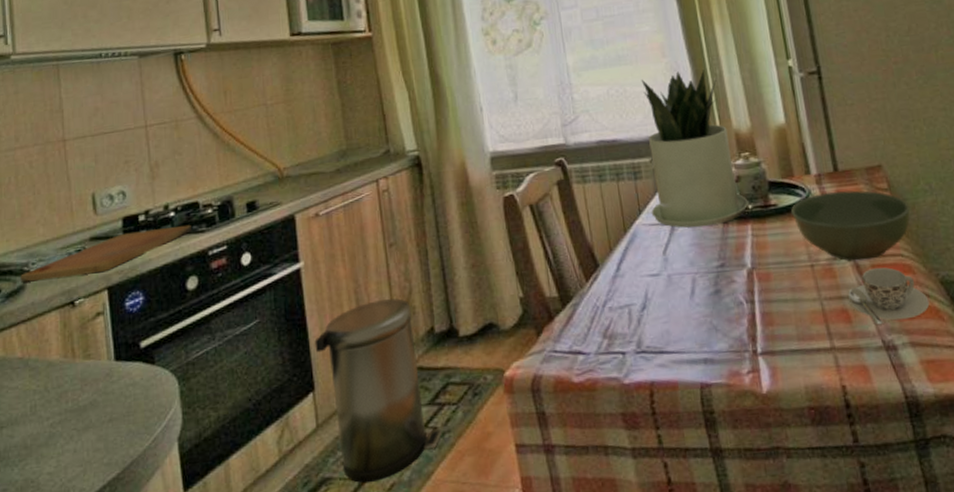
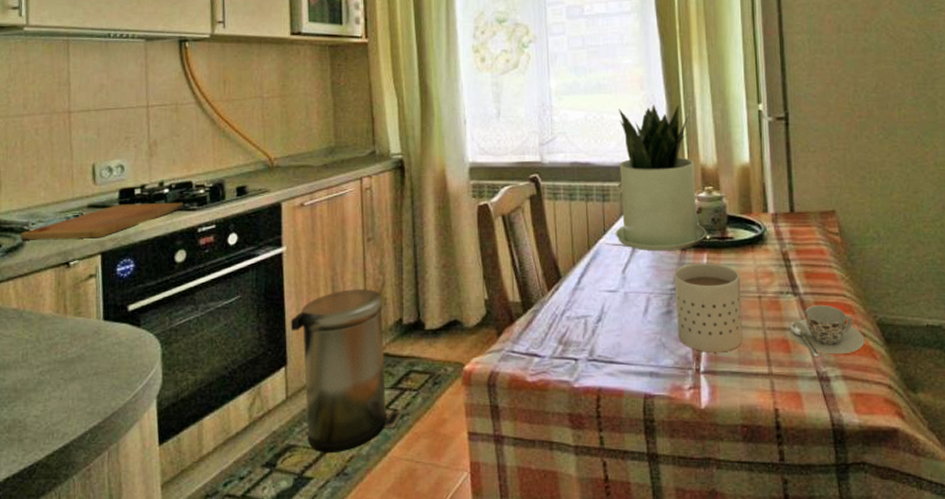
mug: none [718,234,799,332] -> present [674,263,743,353]
bowl: present [790,190,911,261] -> none [745,231,857,297]

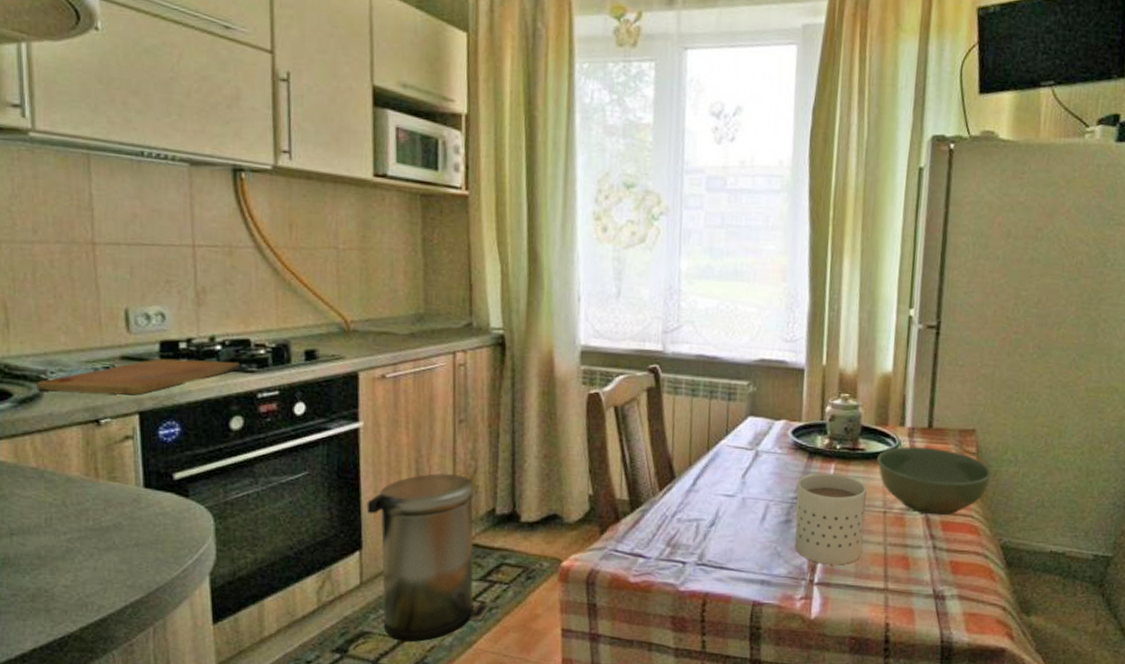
planter: present [615,104,707,252] -> none [738,299,838,459]
bowl: none [745,231,857,297] -> present [876,446,992,516]
teacup: present [790,304,865,357] -> none [912,524,986,576]

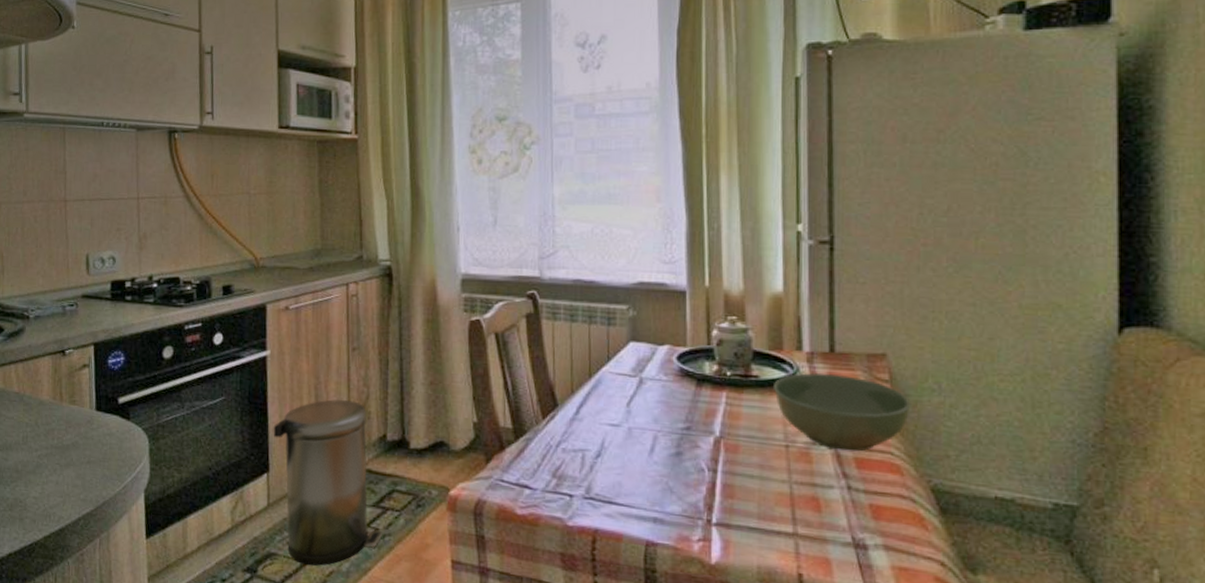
cutting board: present [36,358,240,396] -> none [21,296,171,329]
mug: present [794,472,867,565] -> none [686,401,765,505]

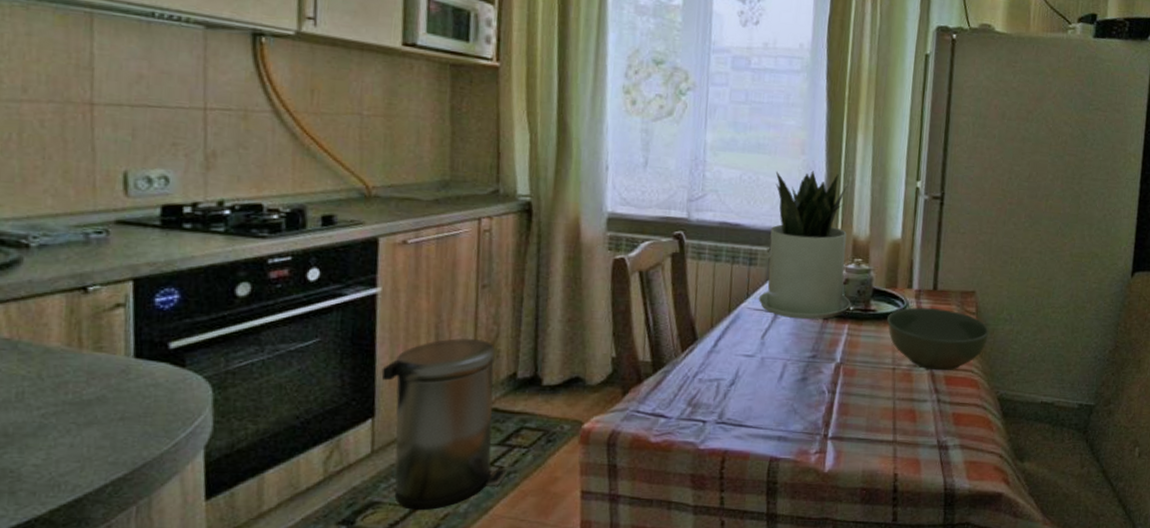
planter: none [620,219,728,386] -> present [758,171,851,320]

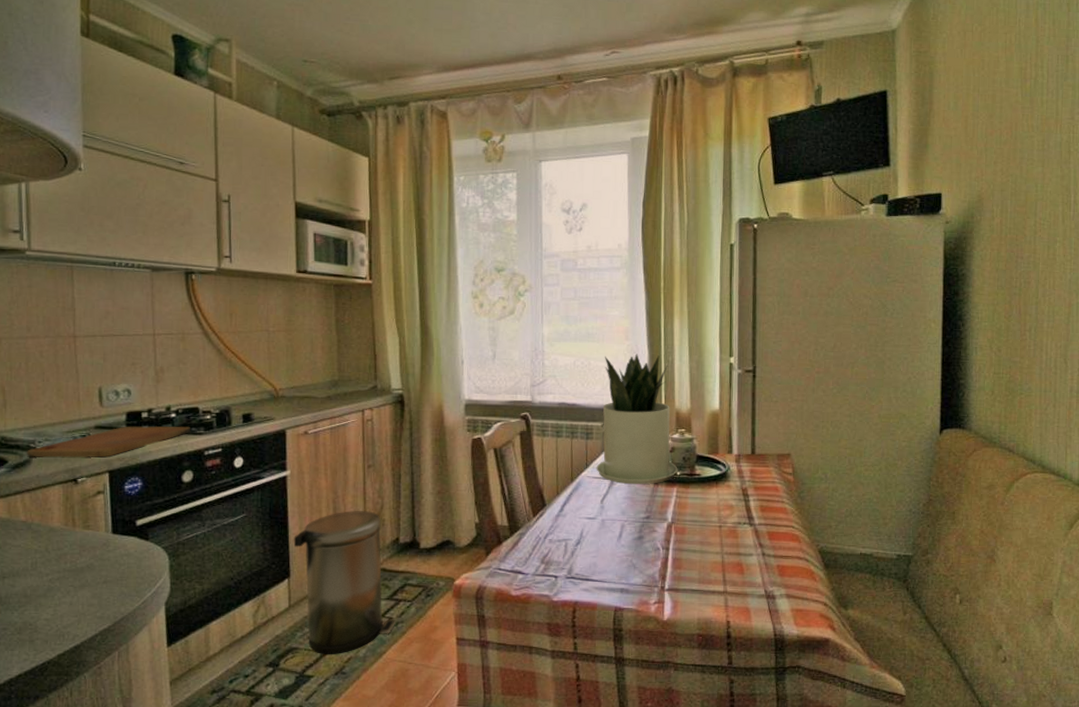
cutting board: none [15,222,250,261] -> present [27,426,190,458]
bowl: present [886,307,990,371] -> none [710,470,807,527]

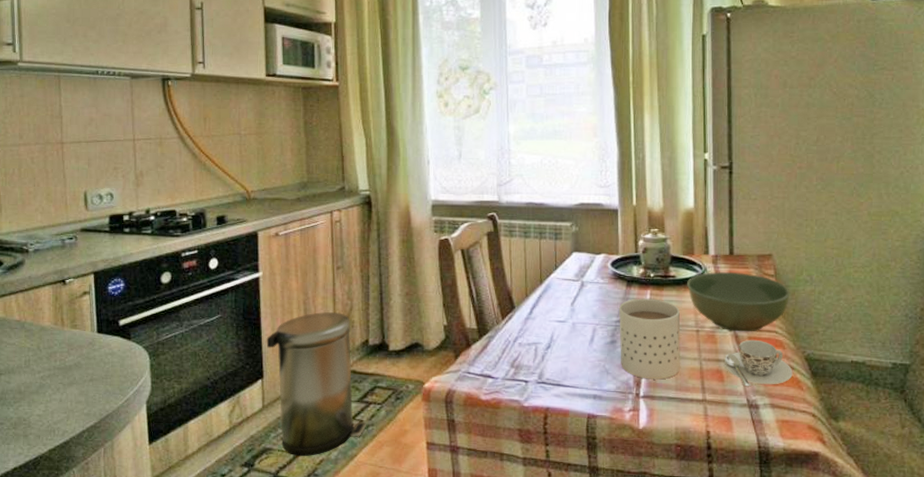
cutting board: present [27,426,190,458] -> none [20,228,168,260]
planter: present [596,354,678,485] -> none [565,151,651,287]
mug: none [646,495,705,573] -> present [619,298,681,380]
bowl: none [710,470,807,527] -> present [686,272,790,332]
teacup: none [745,534,807,579] -> present [725,339,793,387]

